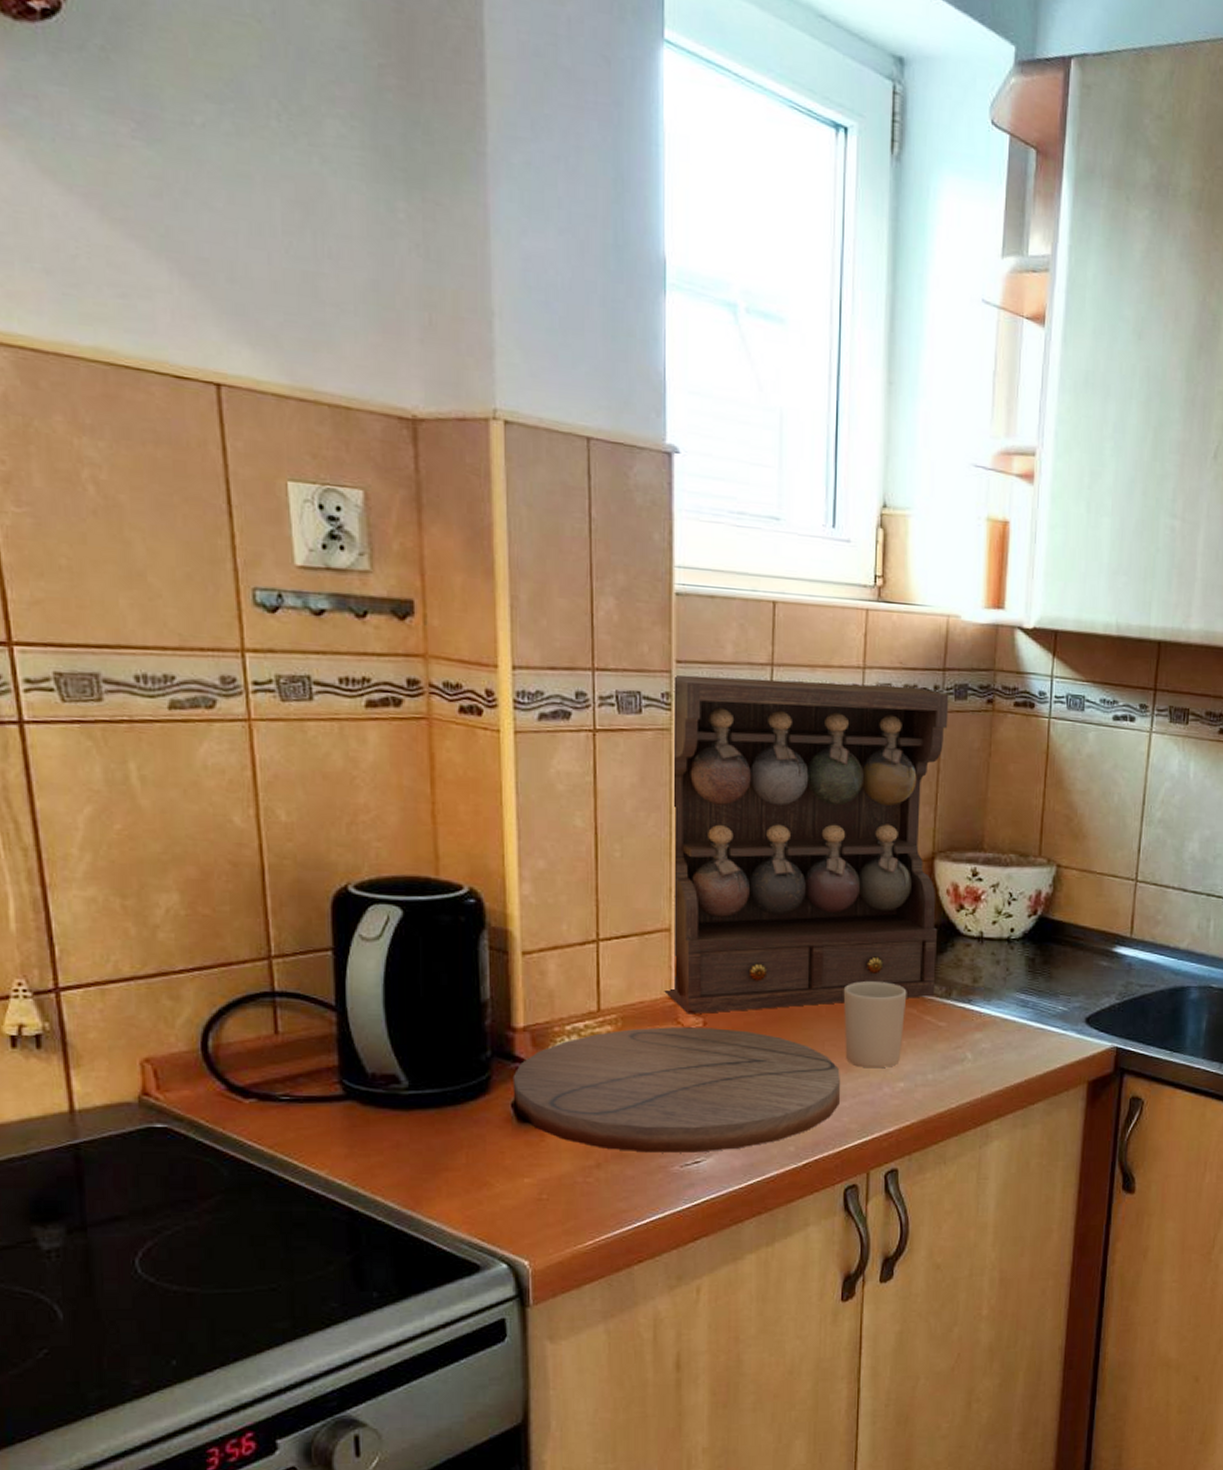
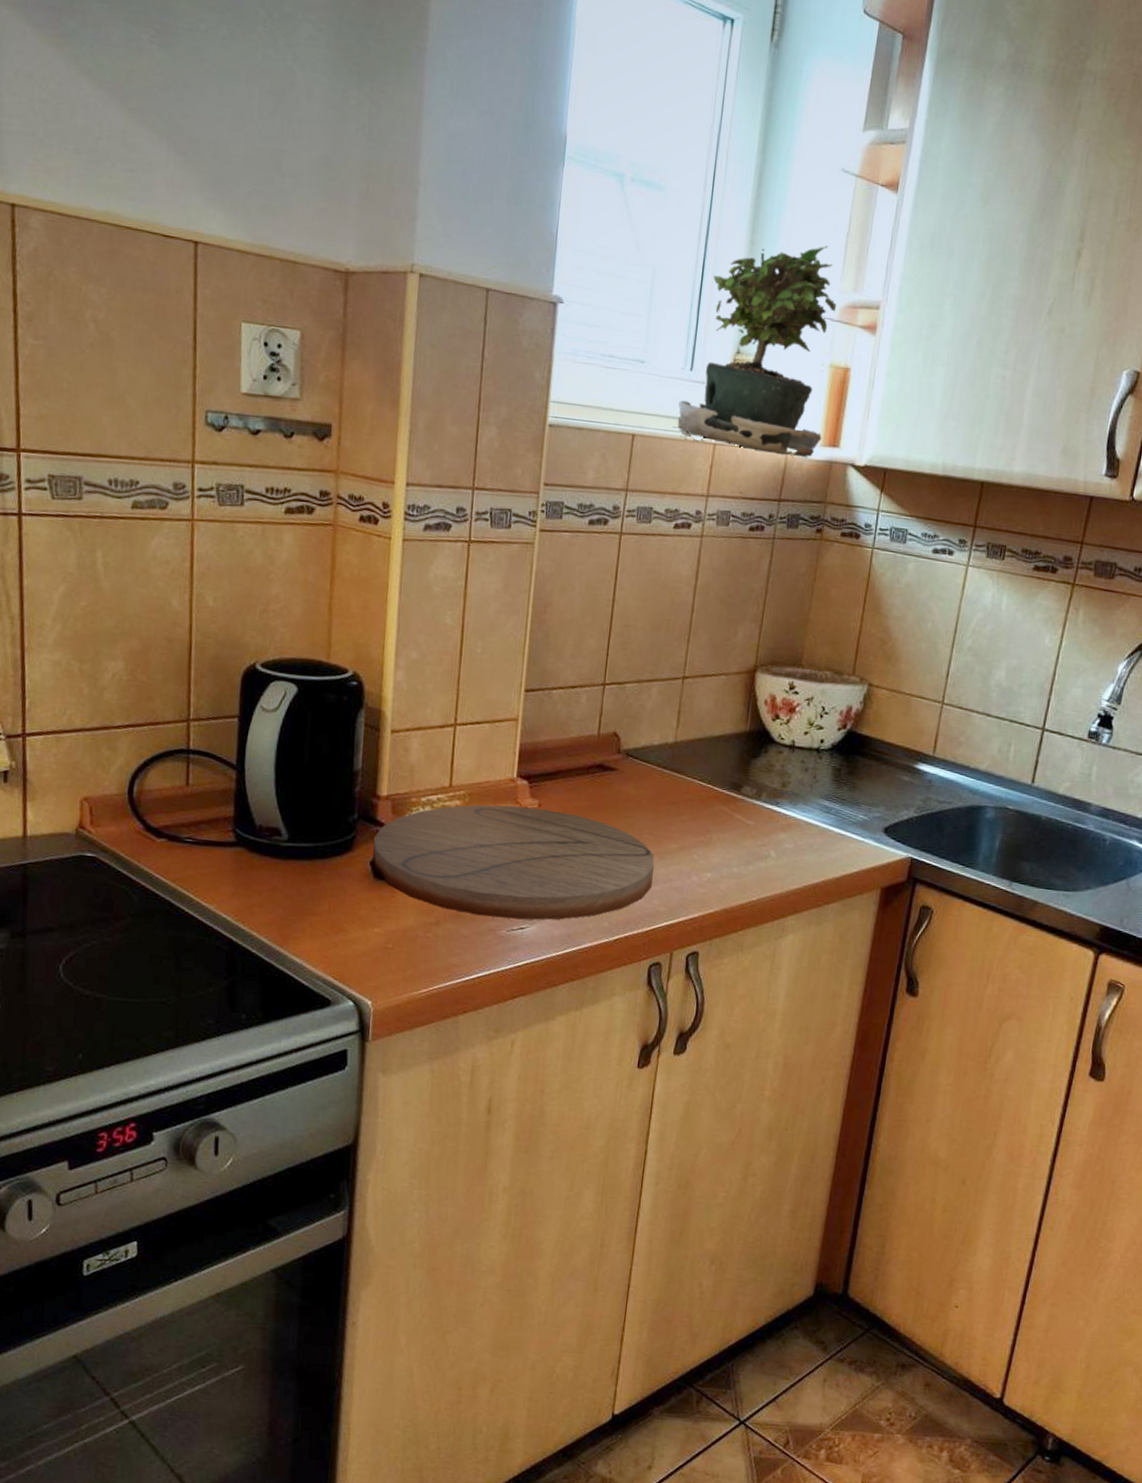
spice rack: present [664,674,949,1015] -> none [507,496,782,797]
potted plant: none [818,384,989,621] -> present [672,245,837,458]
mug: present [843,981,907,1069] -> none [660,778,721,858]

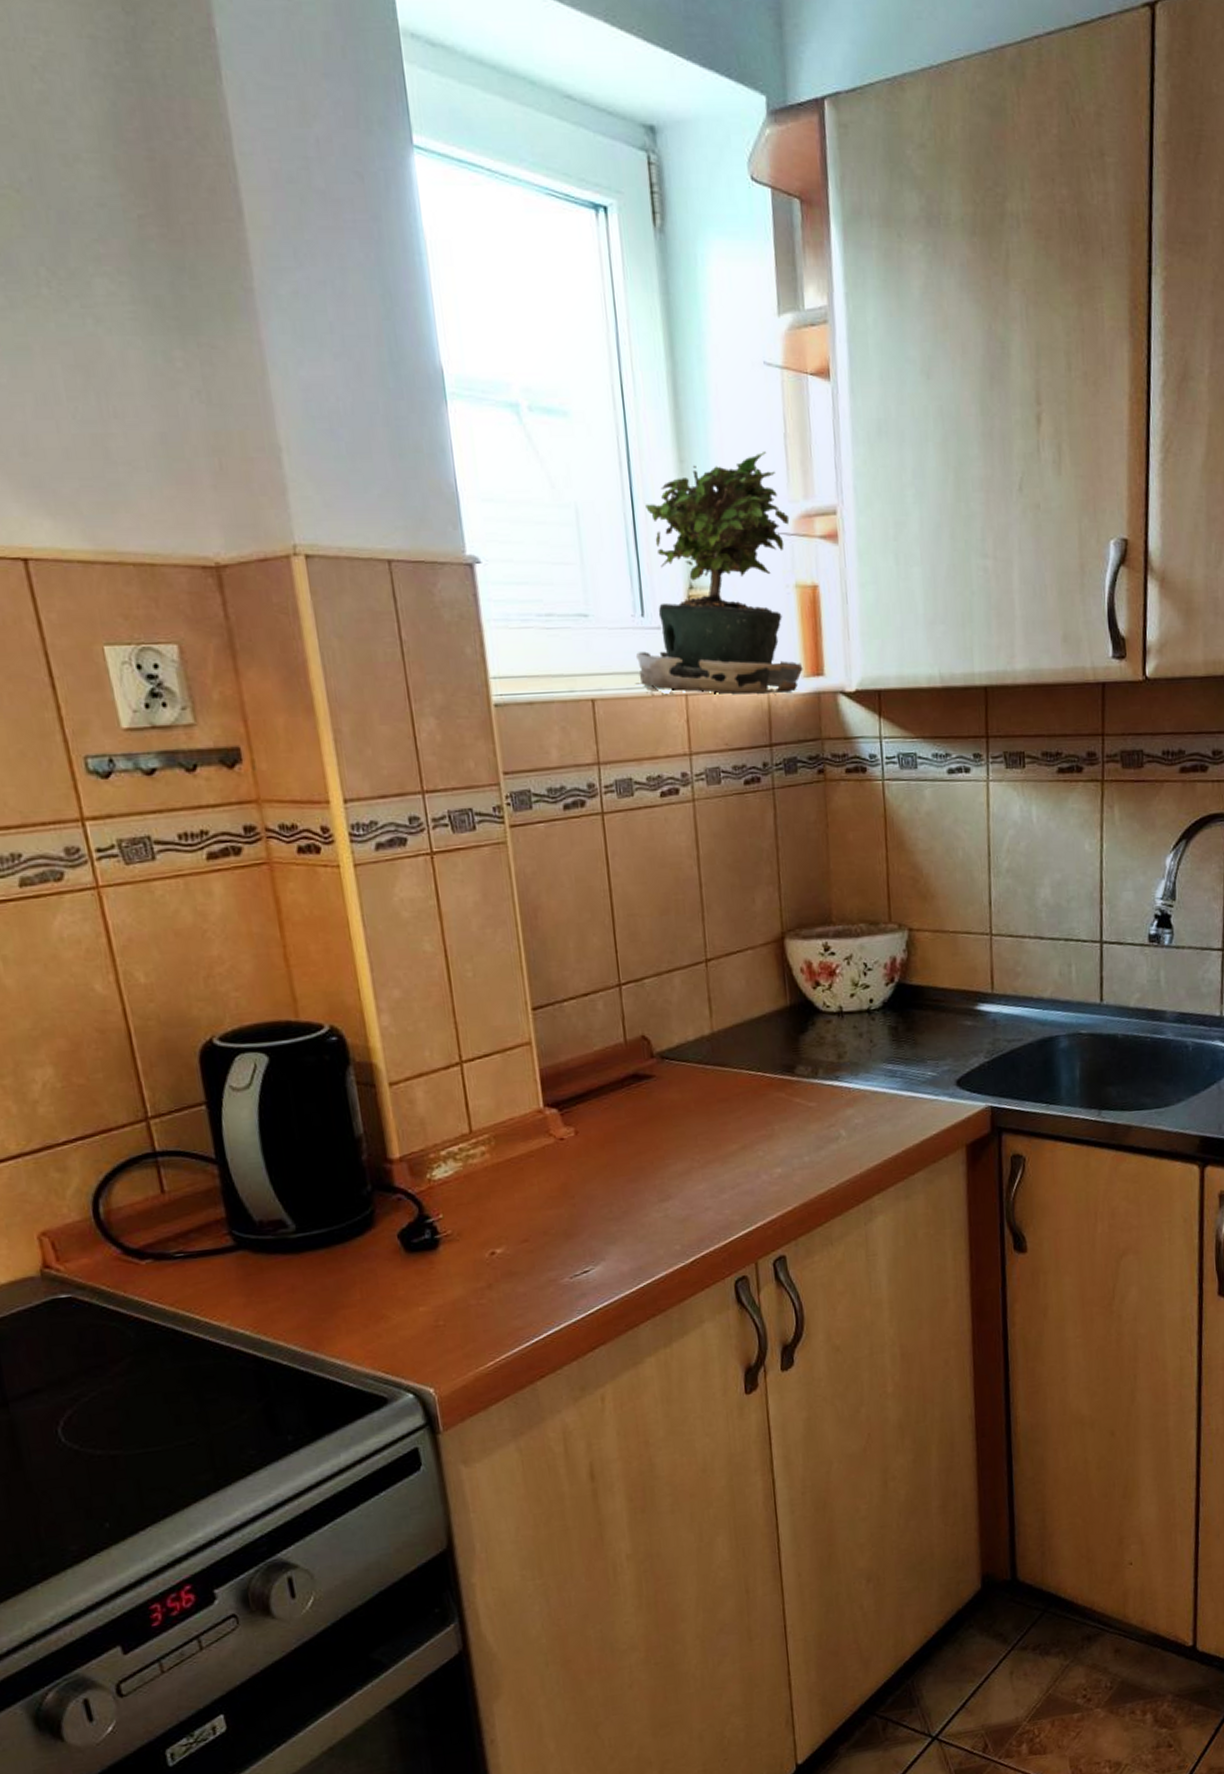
cutting board: present [372,804,655,920] -> none [395,1135,719,1269]

